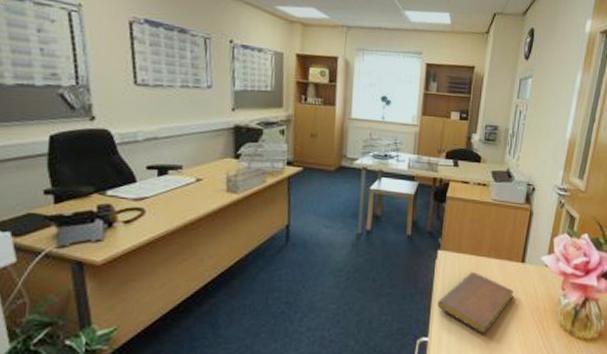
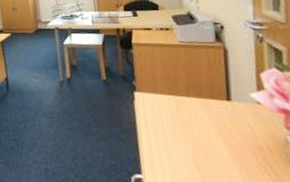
notebook: present [437,271,514,334] -> none [144,110,227,174]

